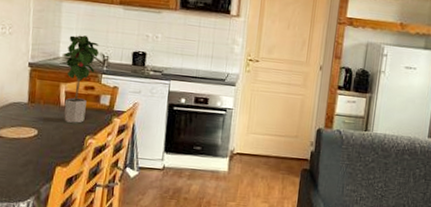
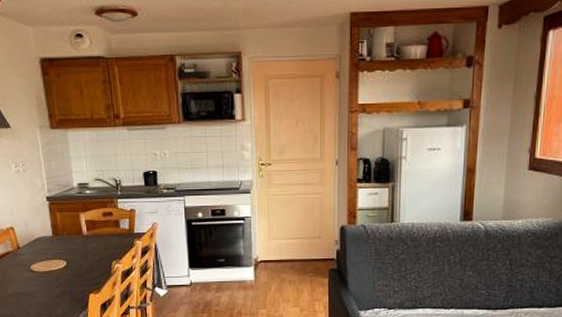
potted plant: present [64,35,99,123] -> none [78,162,111,250]

